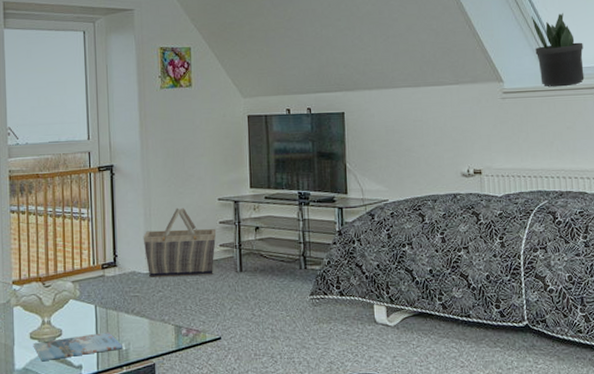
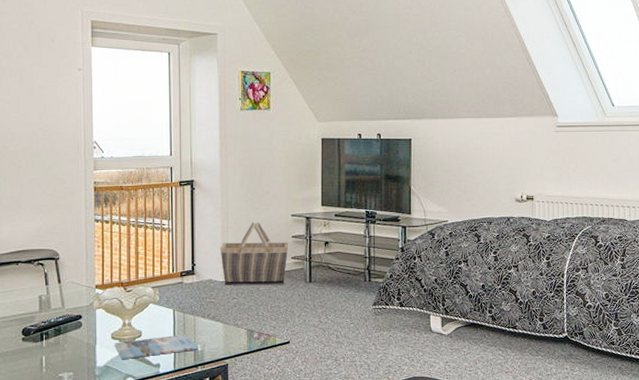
planter: present [530,12,585,87] -> none [586,54,632,123]

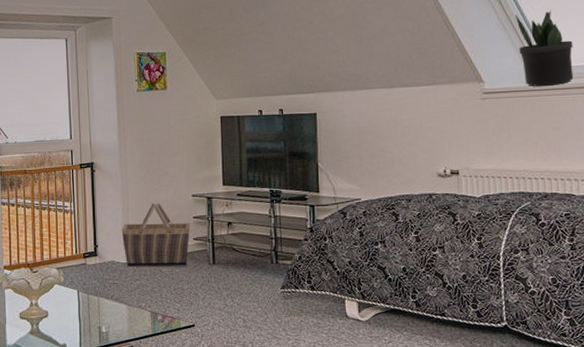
magazine: present [114,334,199,360] -> none [22,315,104,339]
planter: none [586,54,632,123] -> present [514,10,574,87]

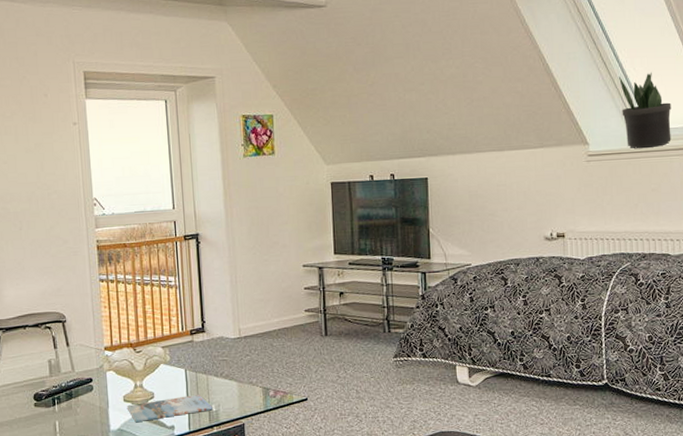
magazine: none [22,315,104,339] -> present [126,394,214,423]
basket: present [121,203,190,267] -> none [229,274,302,342]

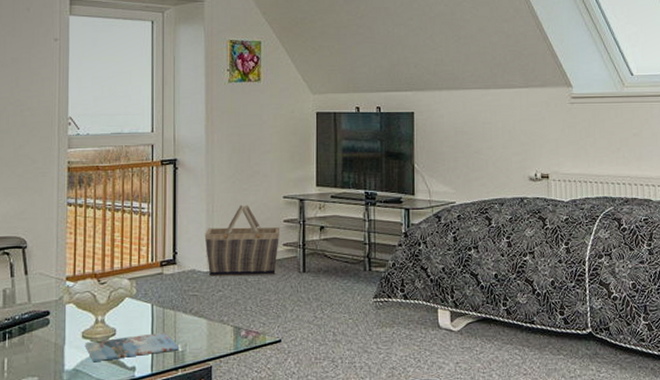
basket: none [229,274,302,342] -> present [204,204,280,276]
planter: present [618,72,672,149] -> none [600,20,651,94]

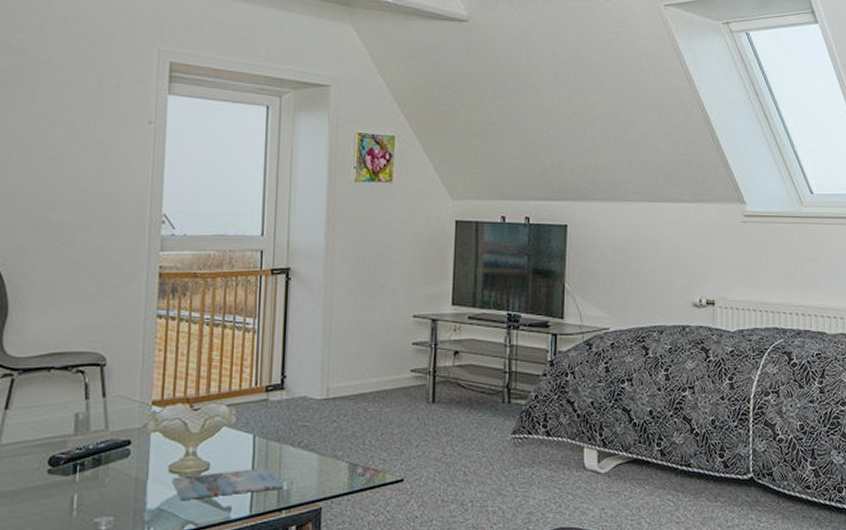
basket: present [204,204,280,276] -> none [319,323,408,404]

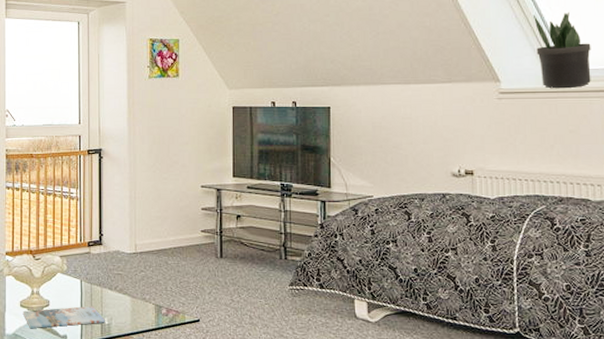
planter: none [780,132,833,214] -> present [532,11,591,89]

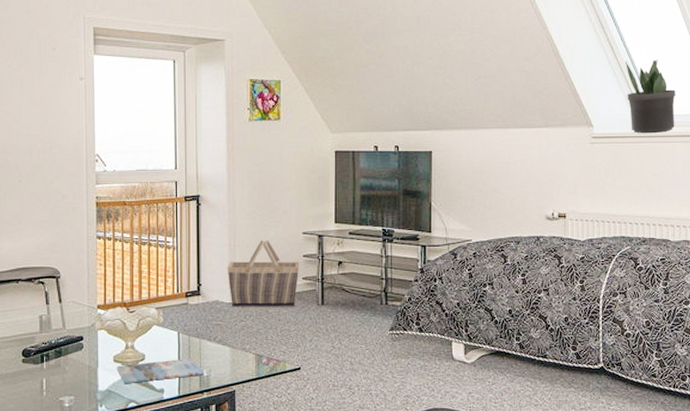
basket: none [127,192,199,259] -> present [227,240,300,307]

